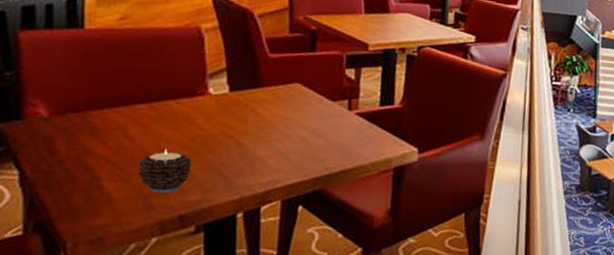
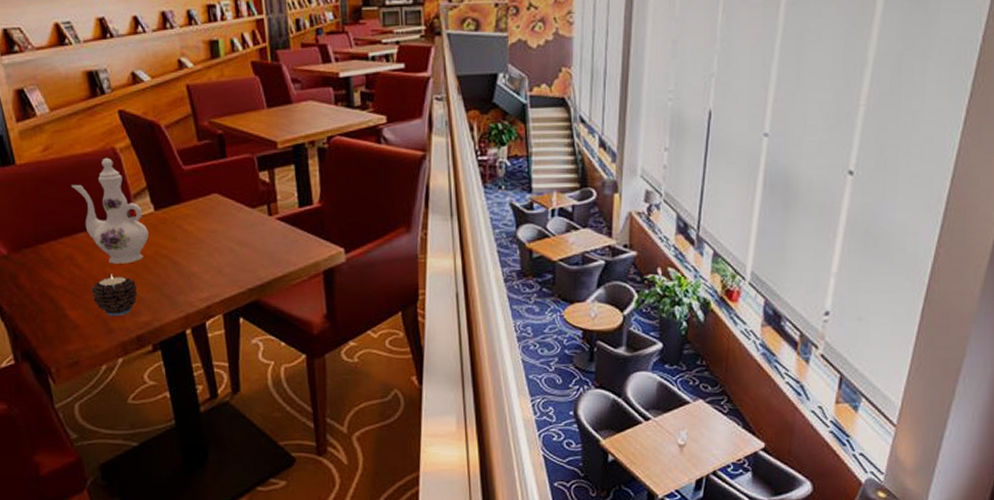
ewer: none [143,35,218,140] -> present [71,157,149,264]

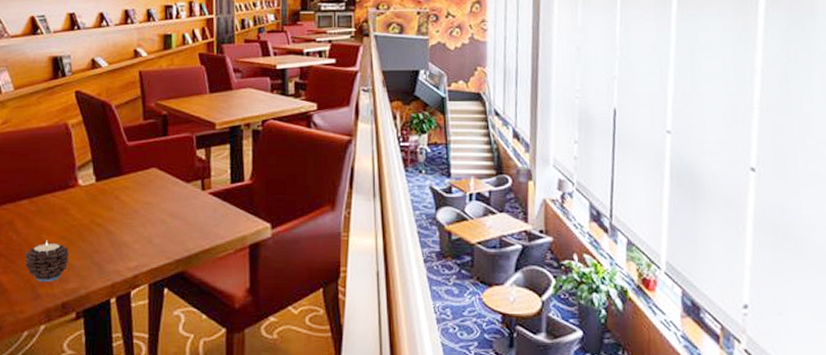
ewer: present [71,157,149,264] -> none [22,132,87,231]

